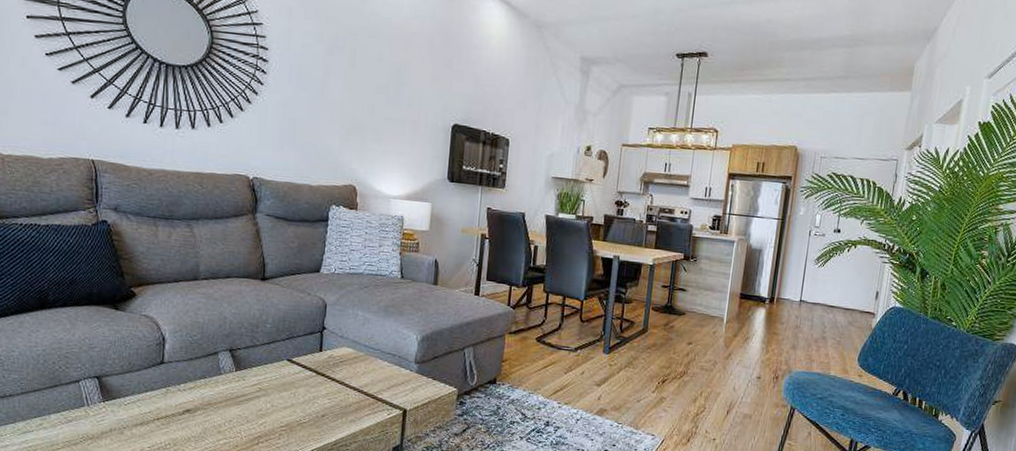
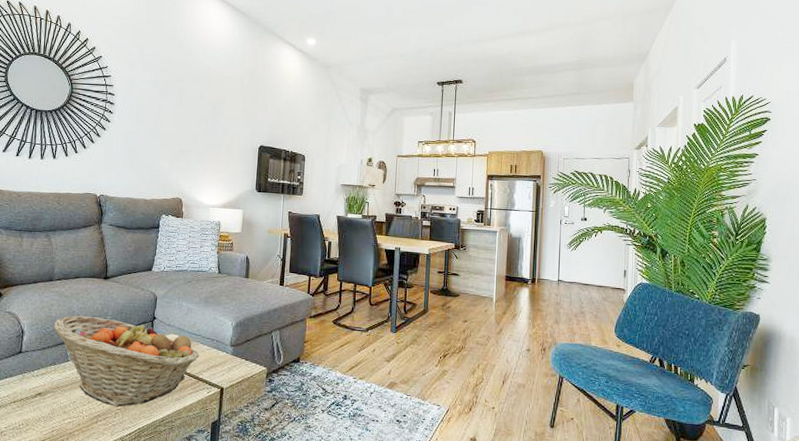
fruit basket: none [201,322,379,427] -> present [53,315,200,407]

